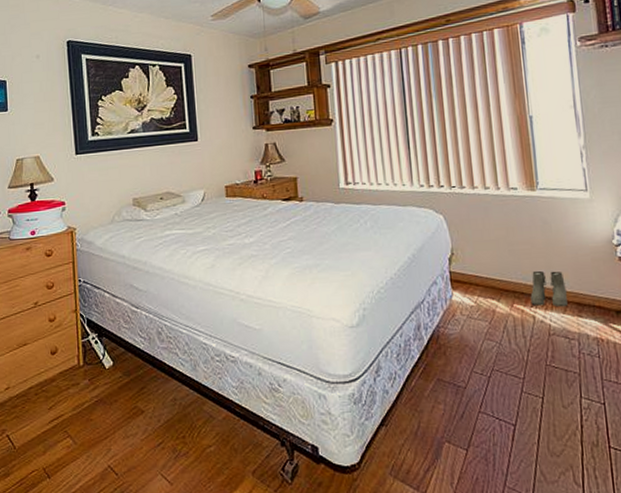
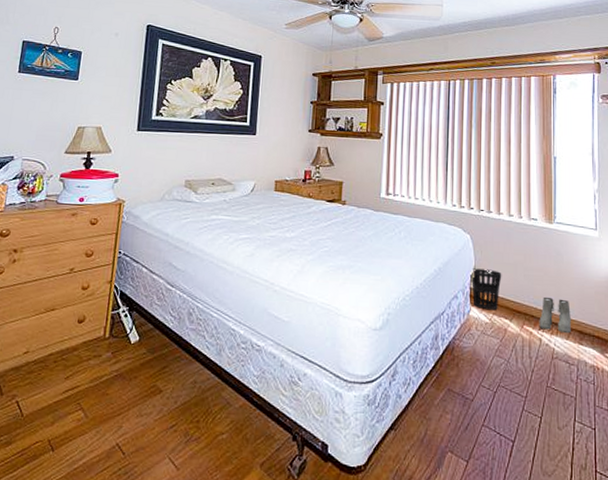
wastebasket: none [448,249,484,292] -> present [470,268,502,309]

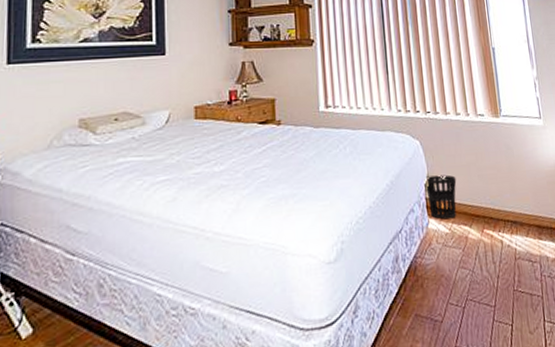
boots: present [539,296,572,334] -> none [498,195,530,231]

